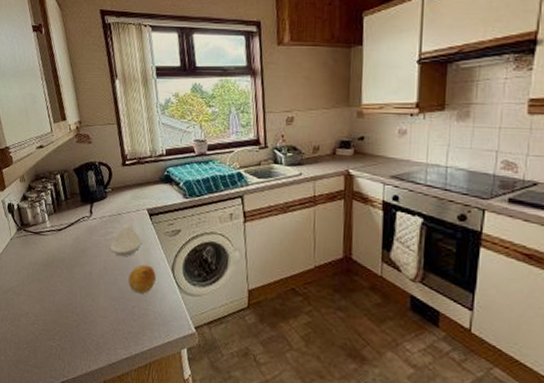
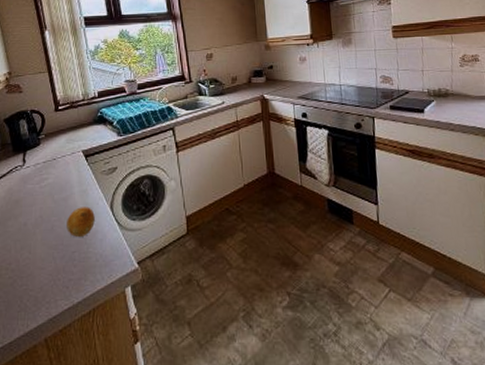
spoon rest: present [110,224,143,257] -> none [45,168,80,202]

